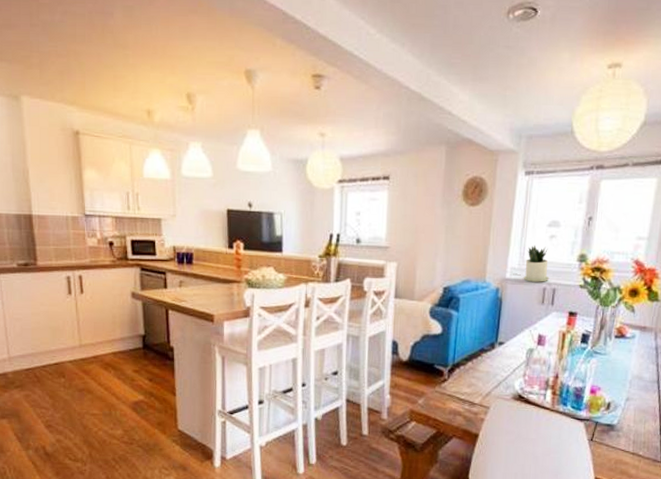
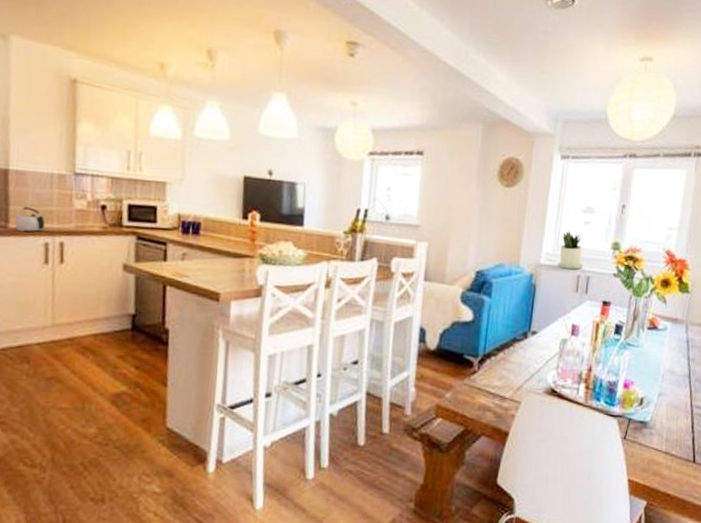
kettle: none [41,246,66,268] -> present [15,207,45,232]

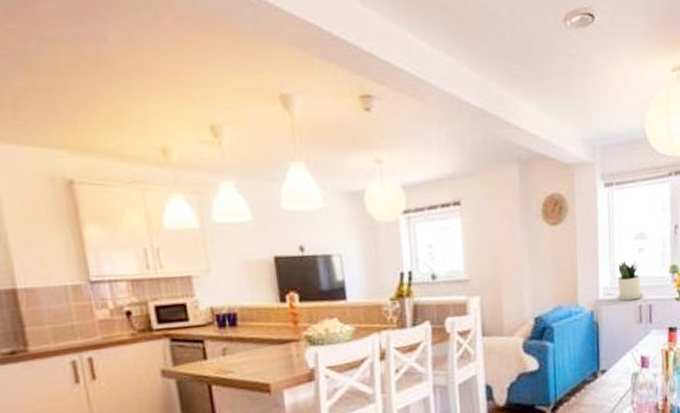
kettle: present [15,207,45,232] -> none [33,326,69,354]

